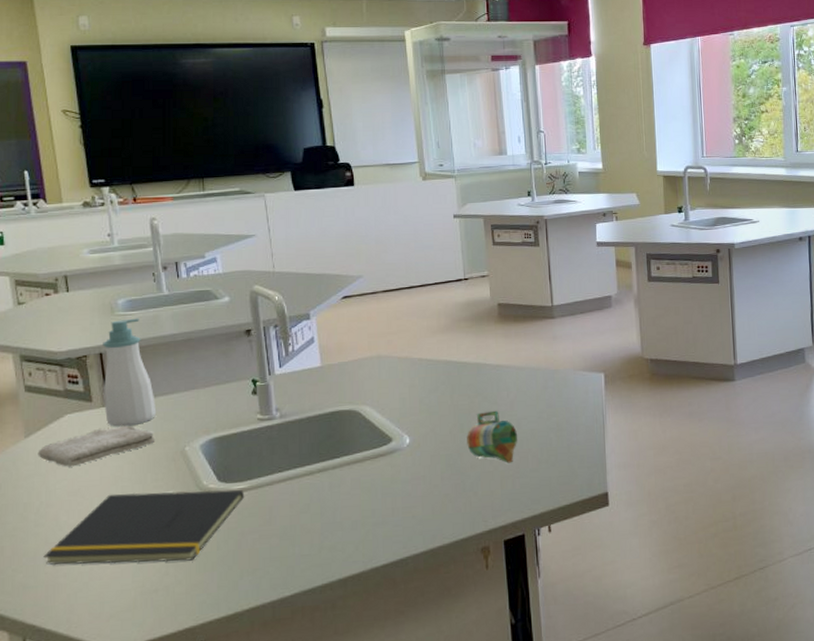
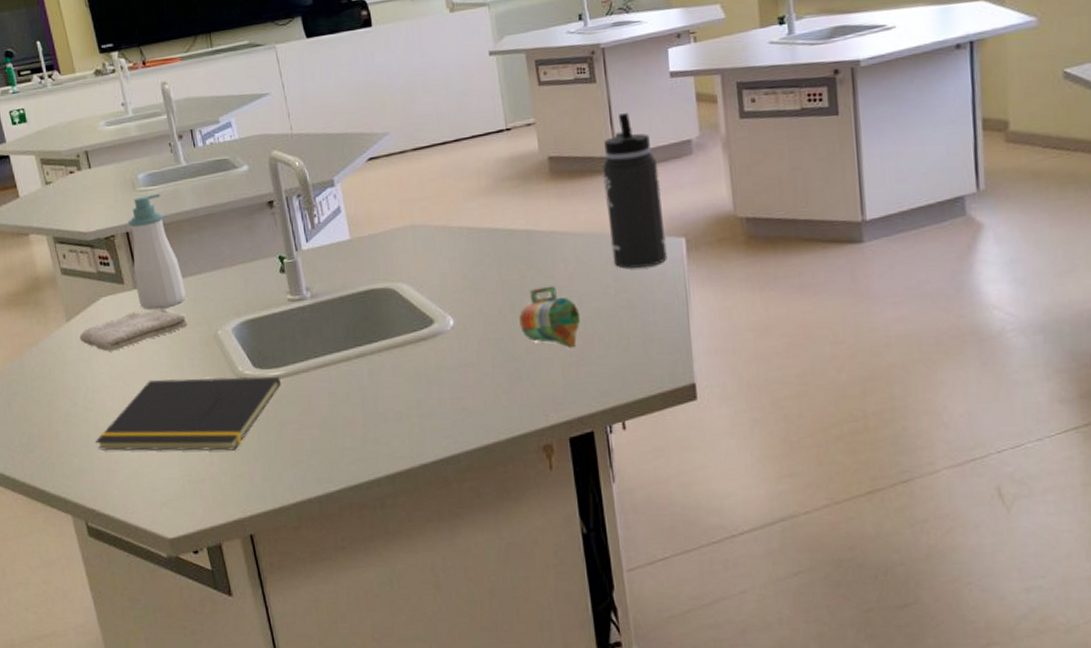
thermos bottle: none [541,272,590,397] -> present [602,113,667,268]

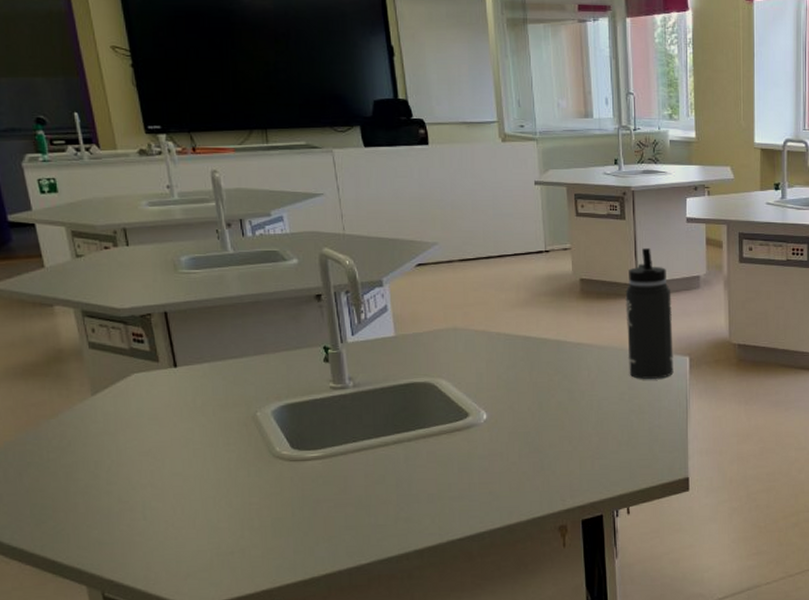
washcloth: present [79,308,187,352] -> none [106,387,225,427]
notepad: present [95,376,282,451] -> none [117,455,319,526]
soap bottle: present [128,193,187,310] -> none [167,277,226,389]
measuring cup: present [519,286,580,348] -> none [546,390,597,444]

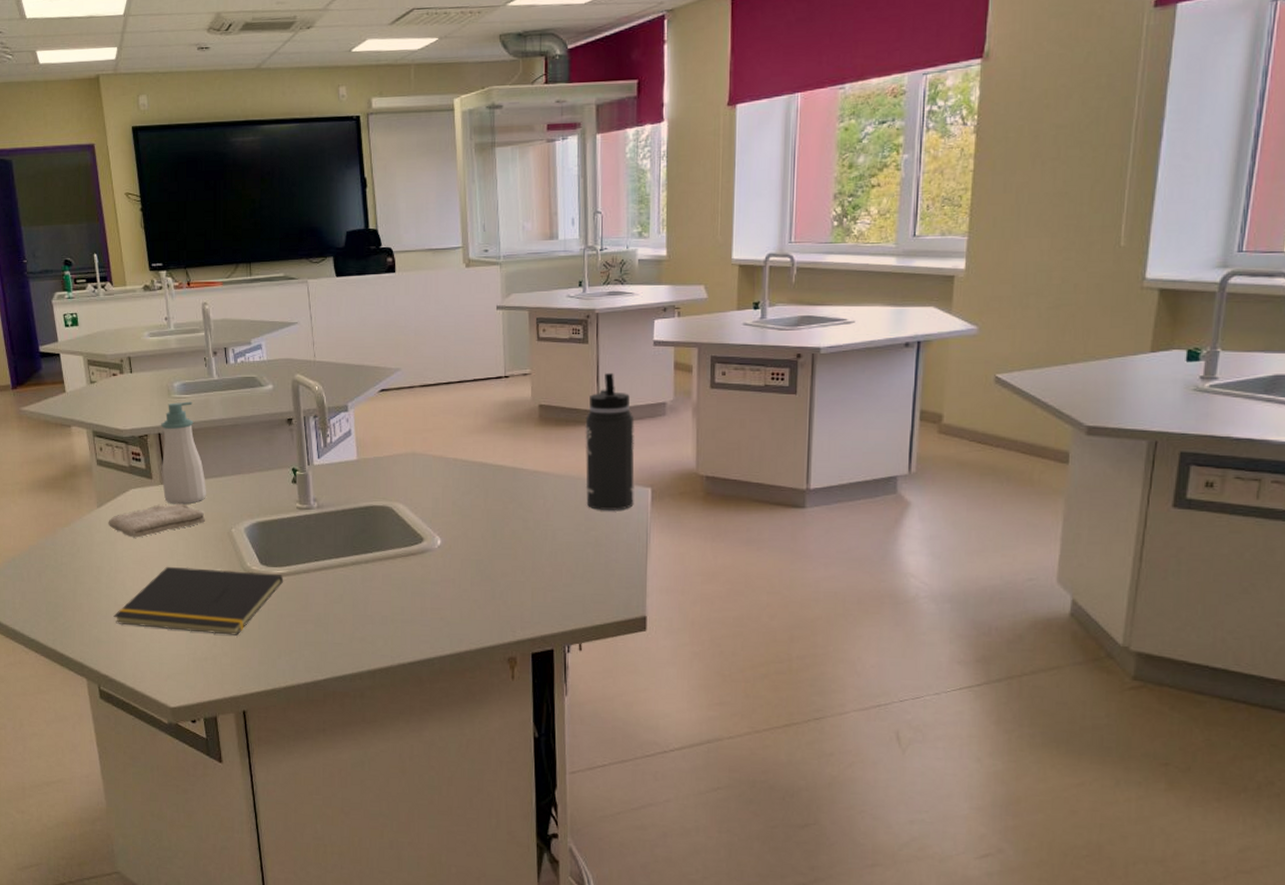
washcloth: none [106,387,225,427] -> present [108,503,205,538]
notepad: none [117,455,319,526] -> present [113,566,284,635]
soap bottle: none [167,277,226,389] -> present [161,401,207,505]

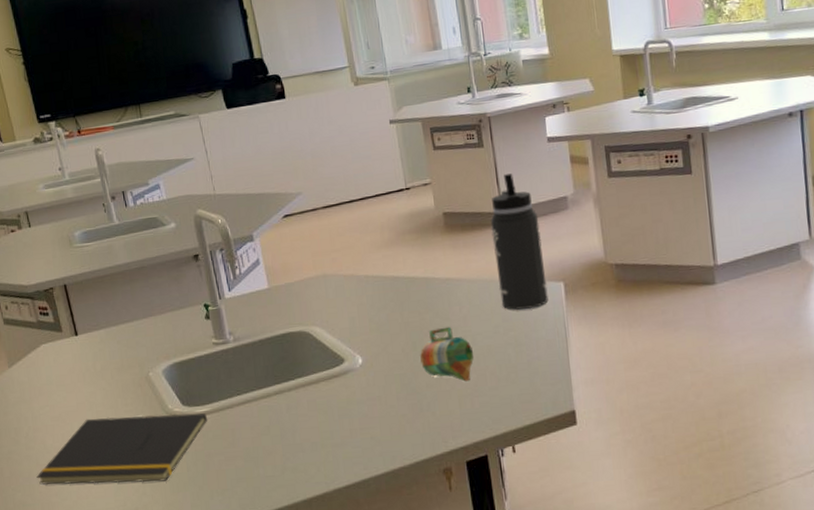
washcloth: present [108,503,205,538] -> none [21,353,121,394]
soap bottle: present [161,401,207,505] -> none [65,249,120,355]
measuring cup: none [499,519,552,575] -> present [420,326,474,382]

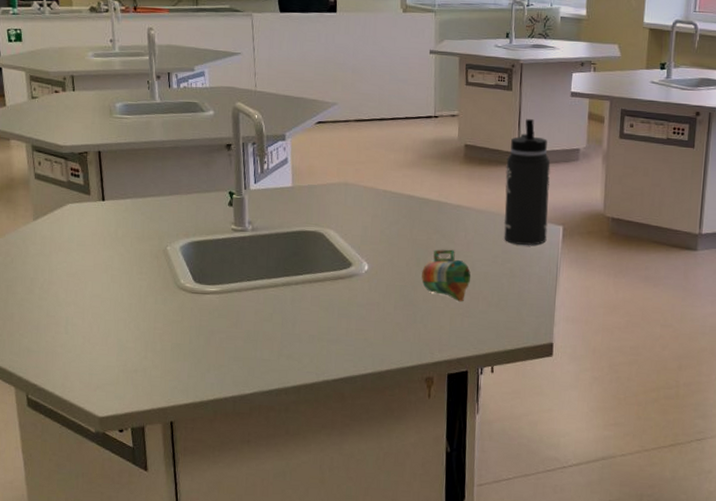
notepad: present [36,413,208,485] -> none [45,280,216,349]

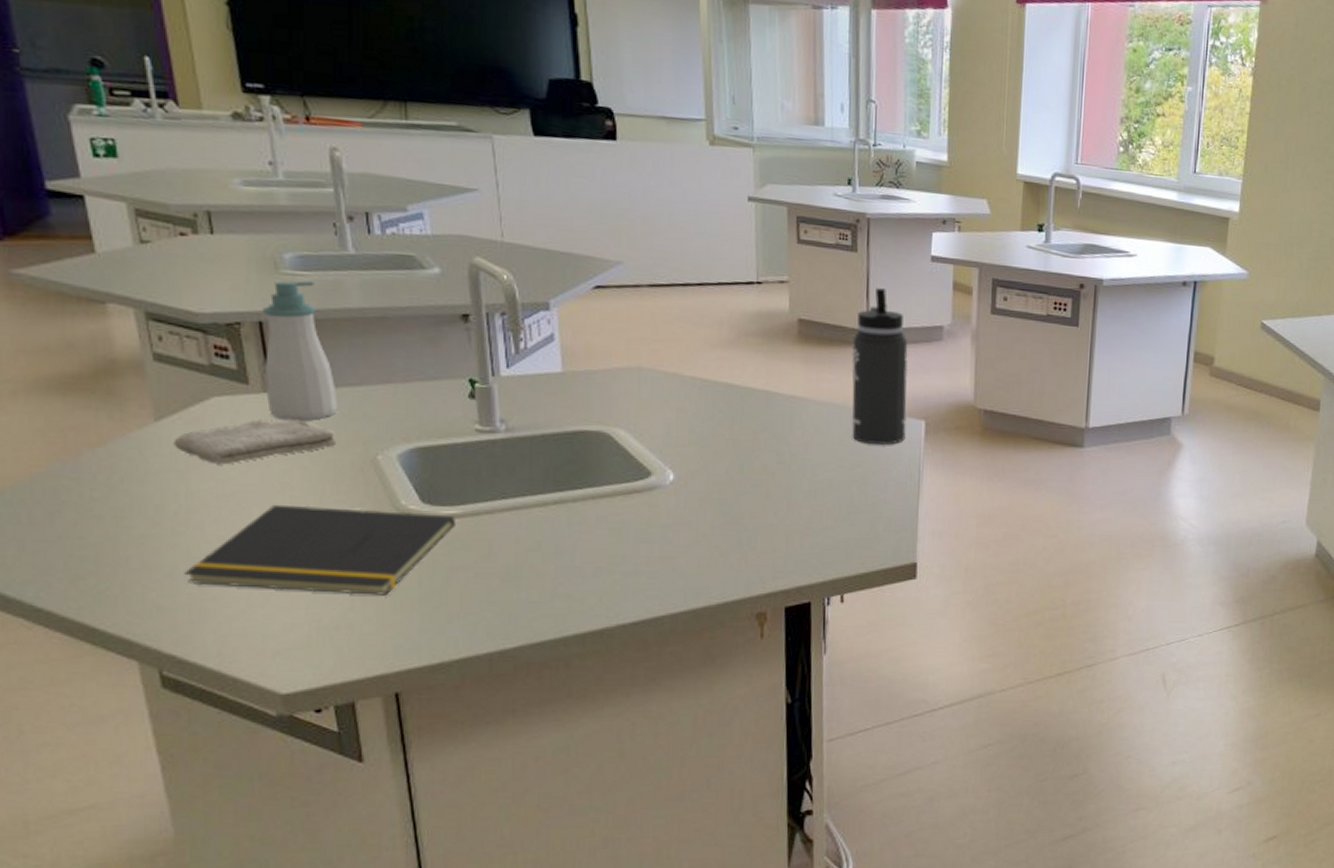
washcloth: none [43,220,141,252] -> present [173,419,335,465]
notepad: none [45,280,216,349] -> present [184,504,457,596]
soap bottle: none [100,122,145,221] -> present [263,280,339,421]
measuring cup: present [421,249,471,302] -> none [747,451,811,517]

